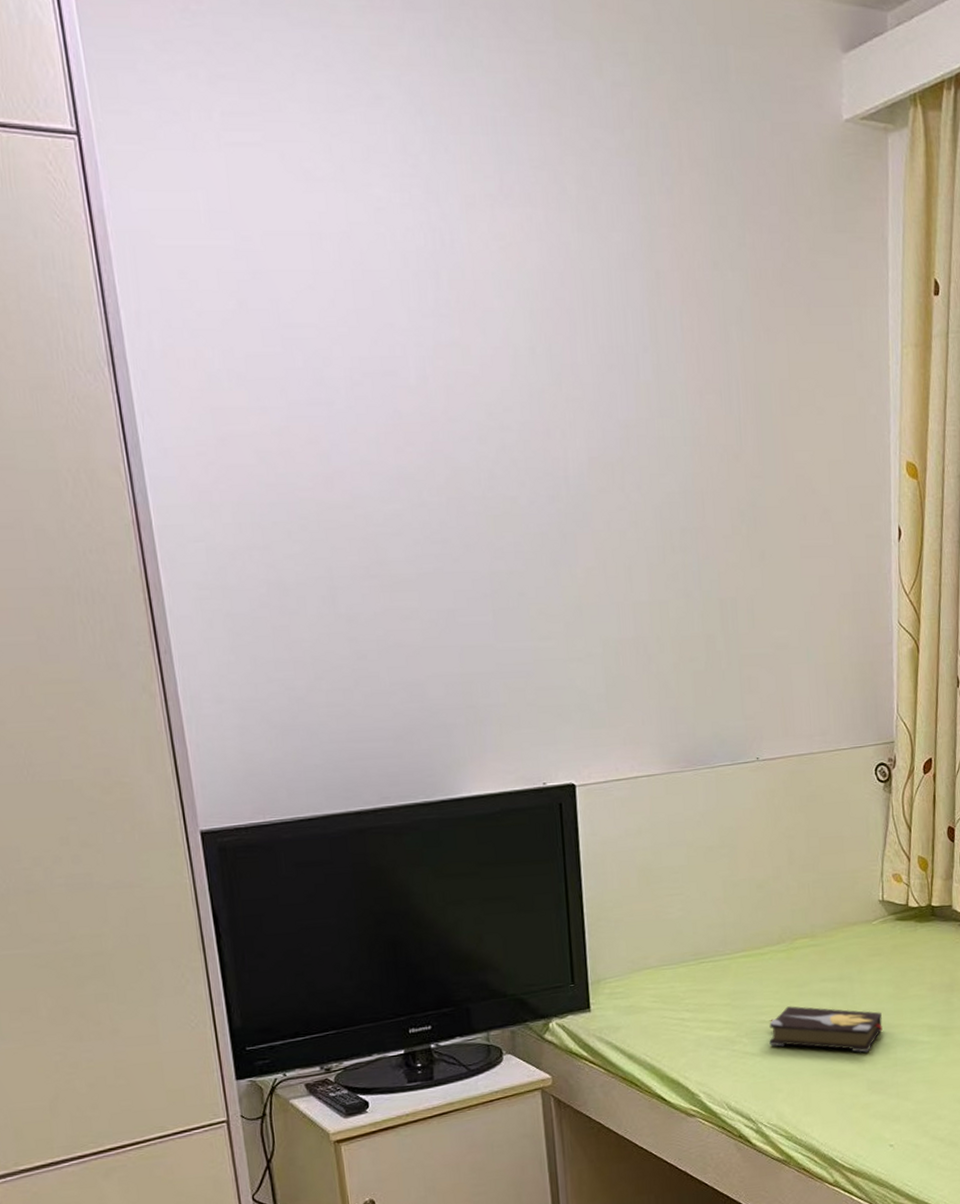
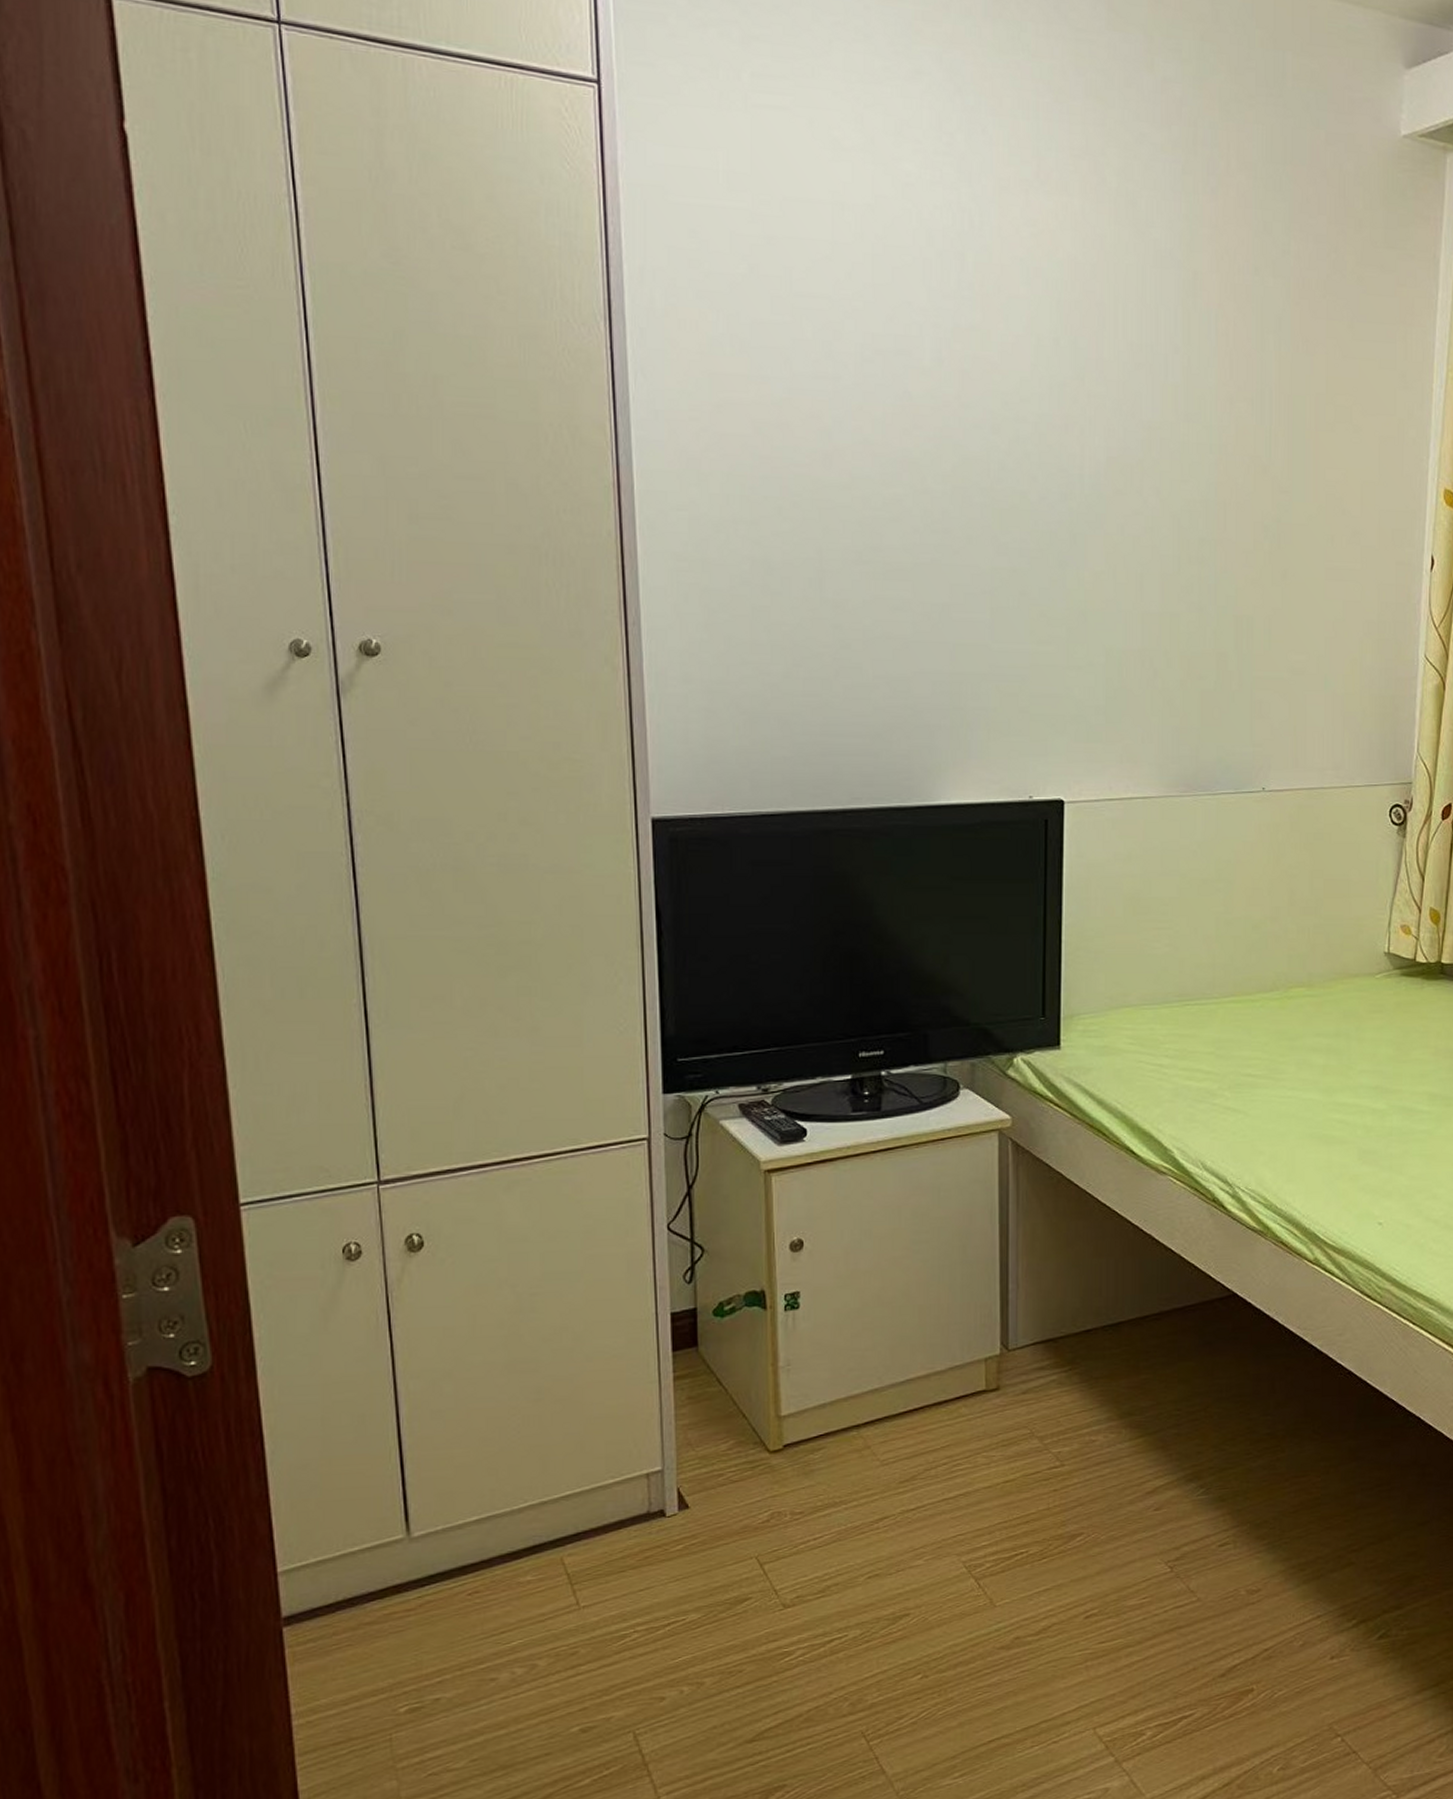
hardback book: present [769,1006,883,1053] -> none [1254,1060,1379,1118]

